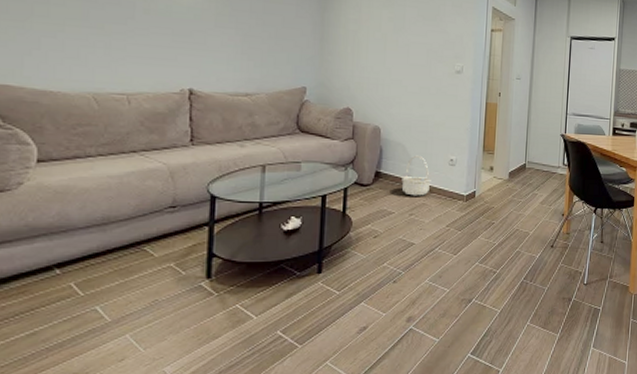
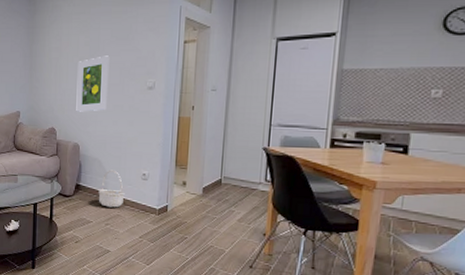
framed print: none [377,34,415,92] -> present [76,55,109,112]

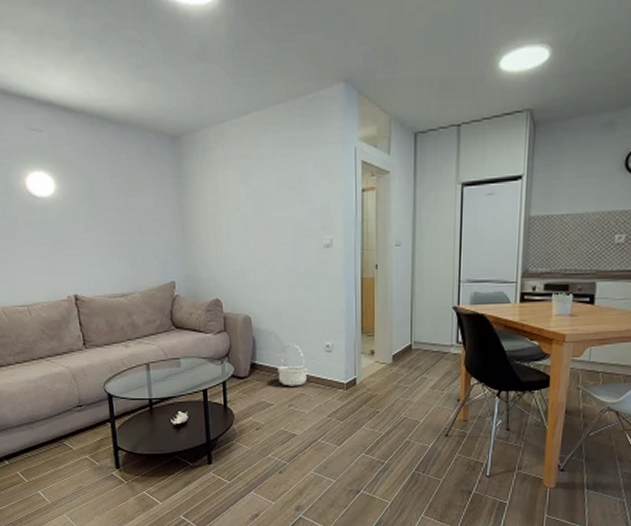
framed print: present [76,55,109,112] -> none [240,209,279,278]

